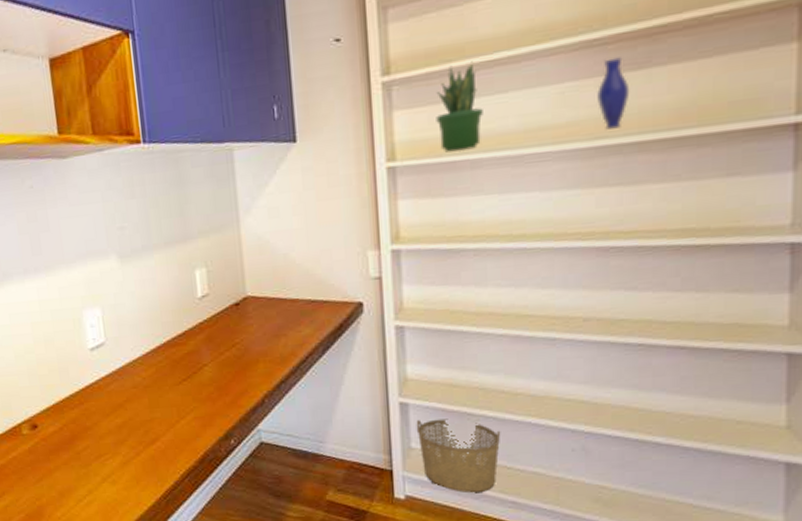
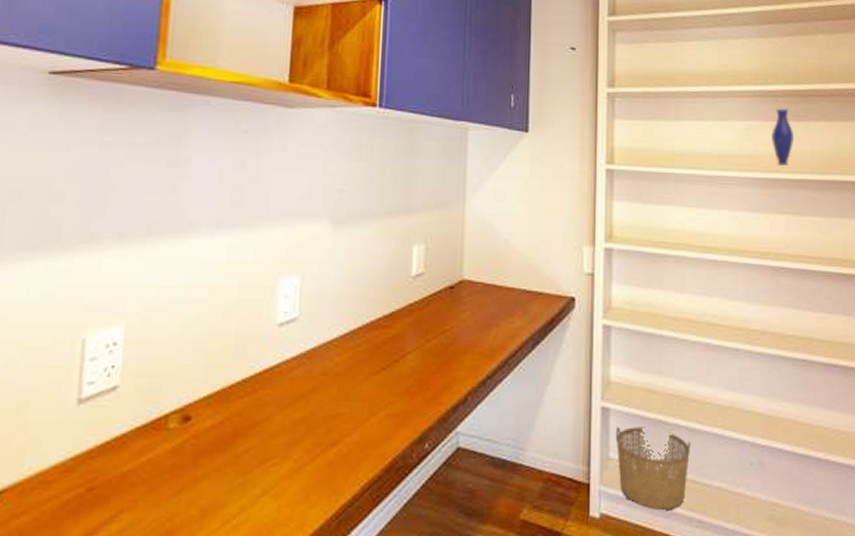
planter: present [436,61,483,153] -> none [649,89,687,165]

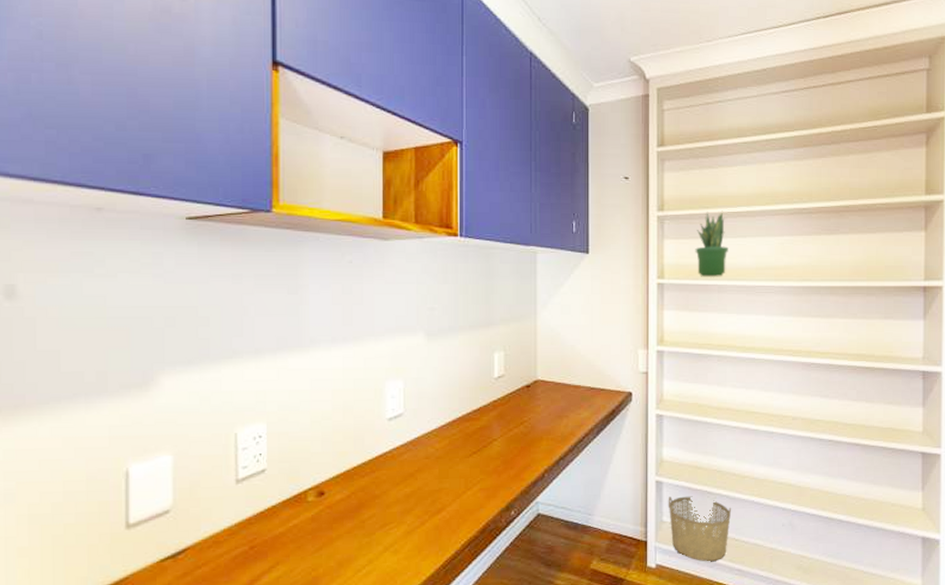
planter: none [649,89,687,165] -> present [695,210,728,277]
vase: present [772,108,794,166] -> none [805,224,826,275]

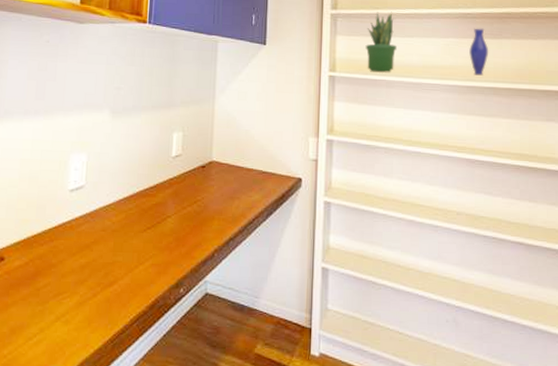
basket: present [668,496,732,562] -> none [333,284,396,355]
vase: none [805,224,826,275] -> present [469,28,489,76]

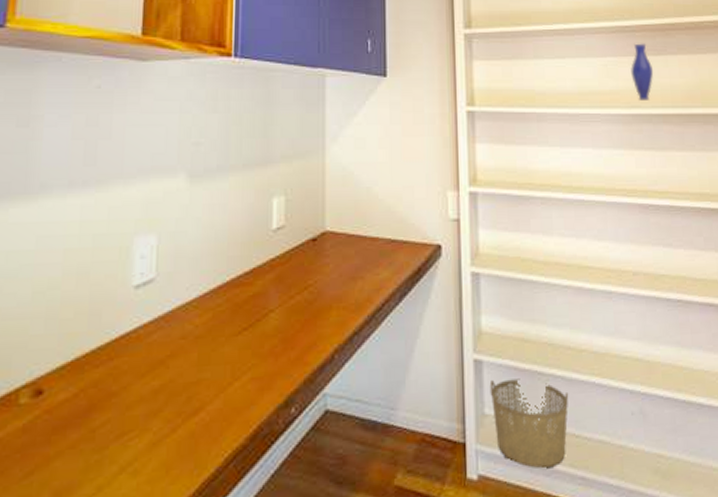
basket: none [333,284,396,355] -> present [489,378,569,469]
planter: present [365,11,397,73] -> none [508,28,546,104]

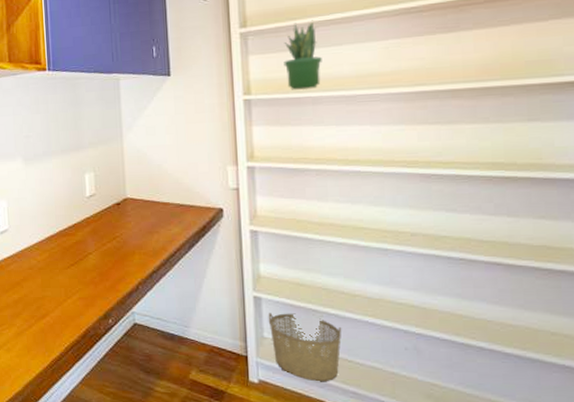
planter: none [508,28,546,104] -> present [283,20,322,90]
vase: present [631,43,654,101] -> none [416,22,443,79]

